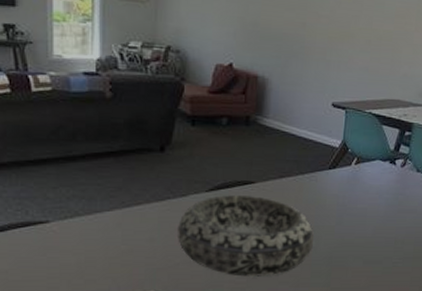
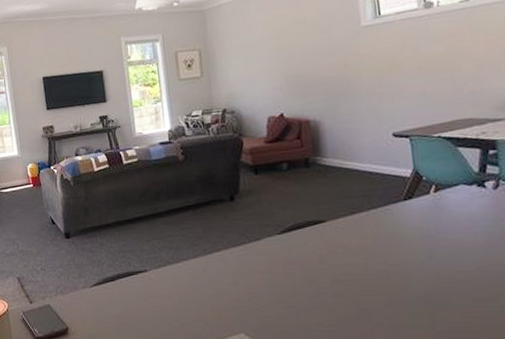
decorative bowl: present [178,195,314,277] -> none [257,234,404,319]

